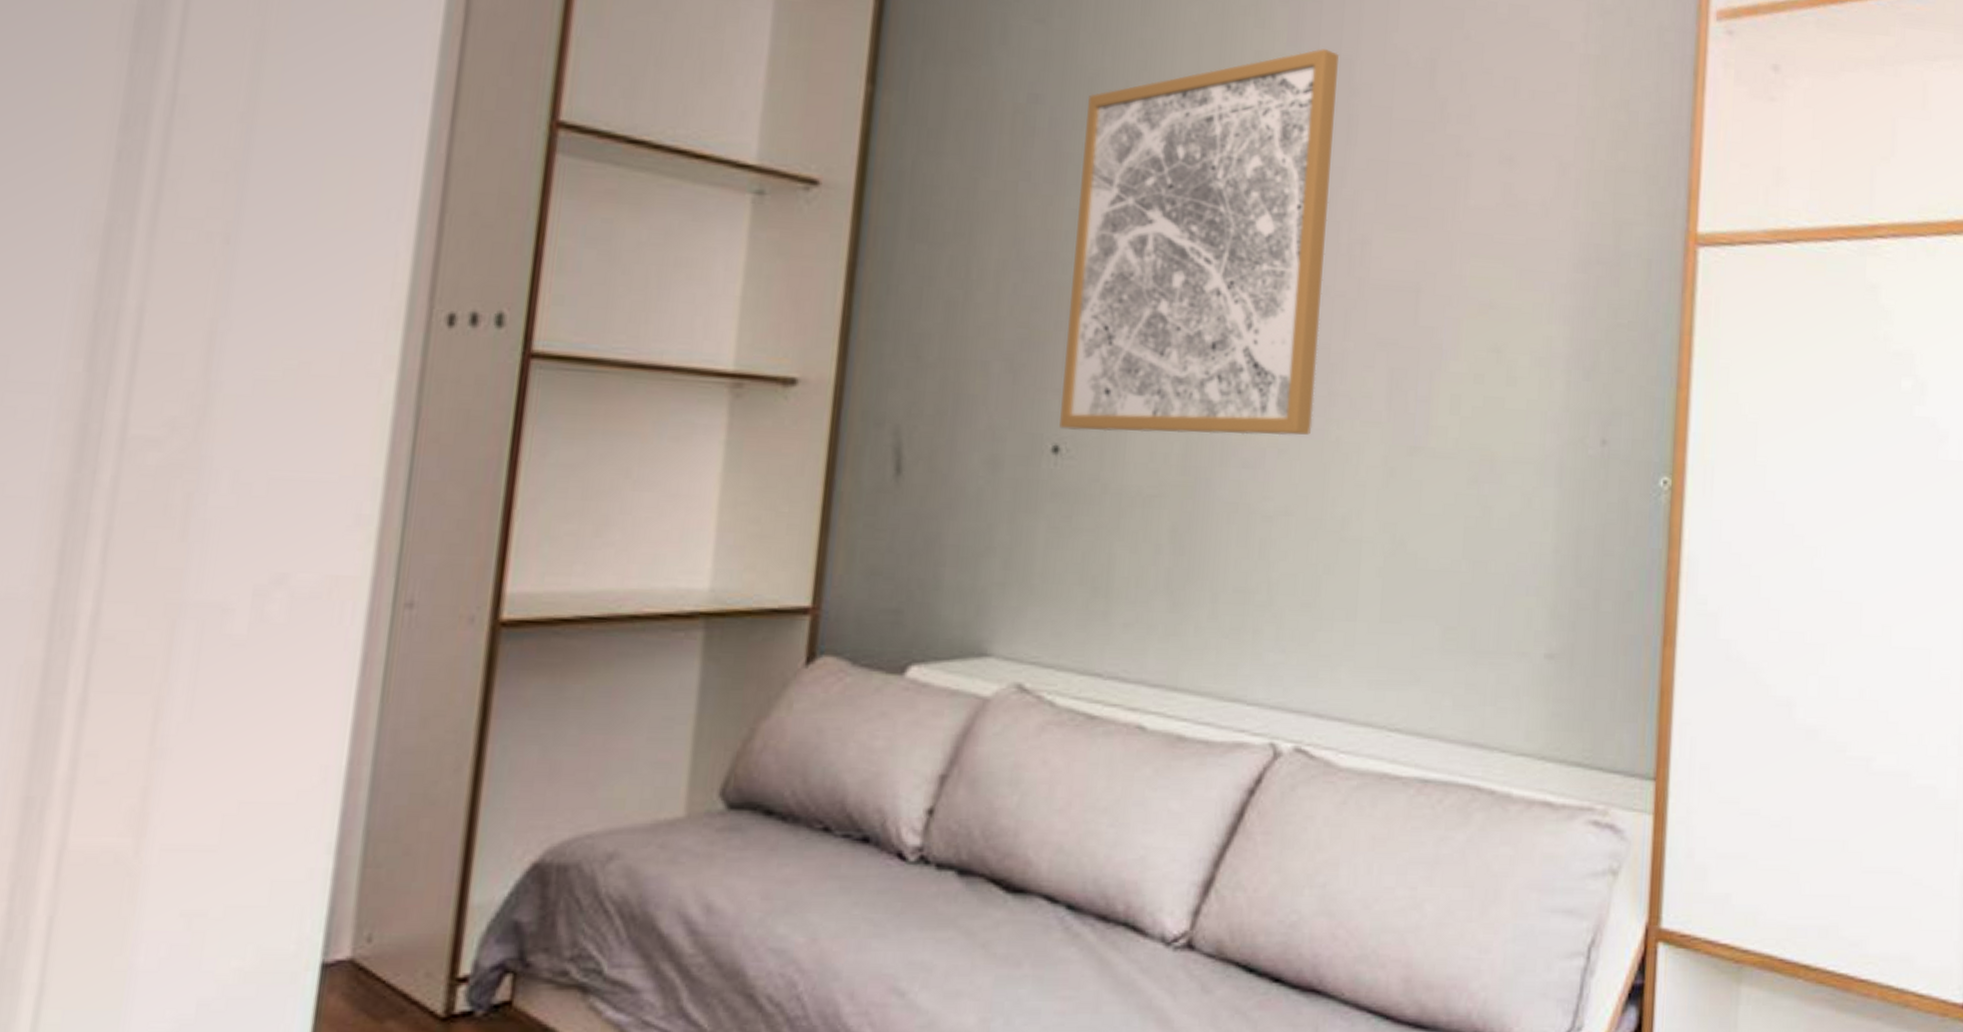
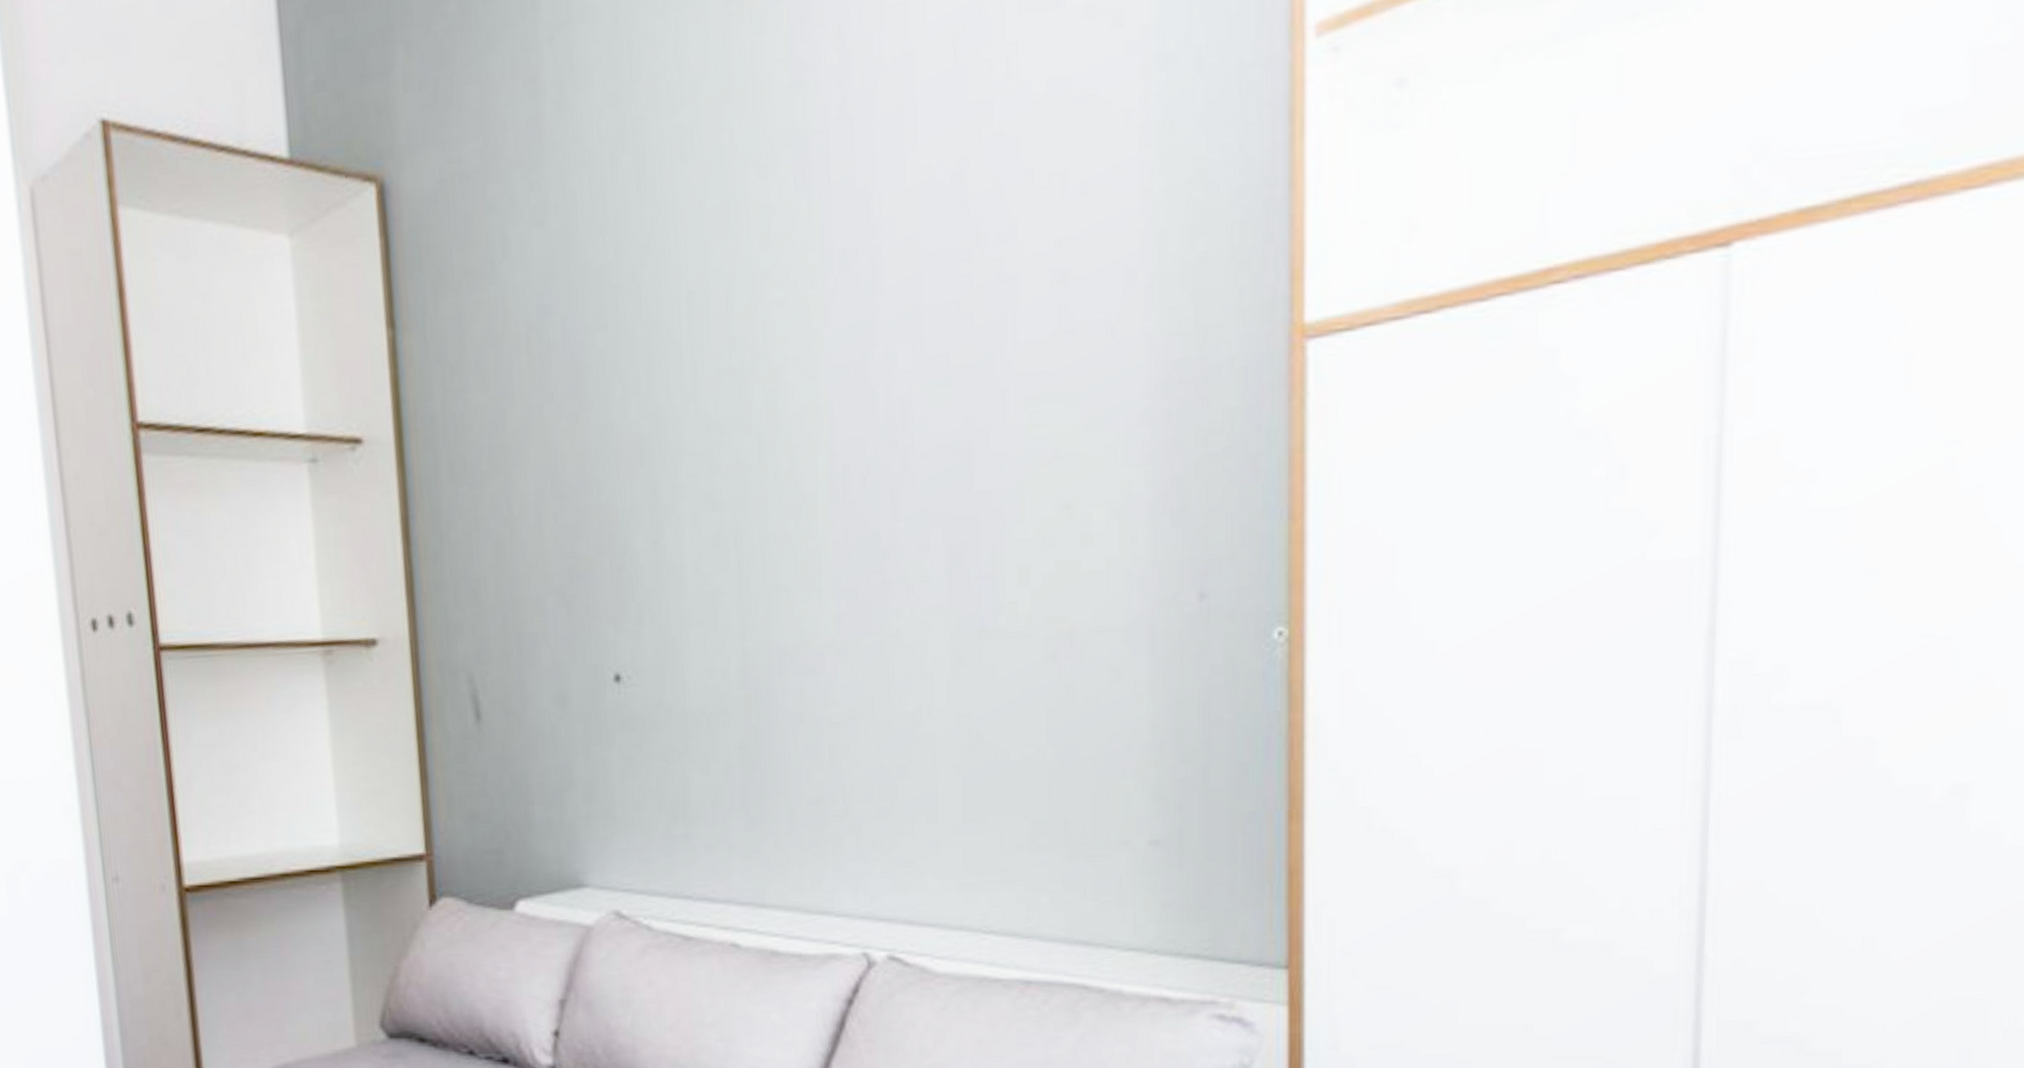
wall art: present [1059,48,1340,436] -> none [597,186,870,656]

